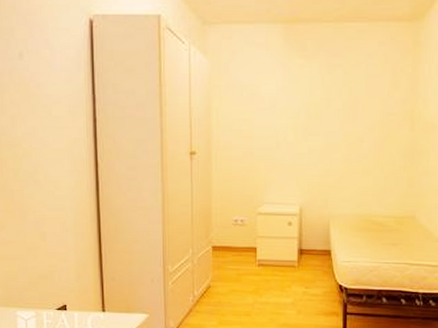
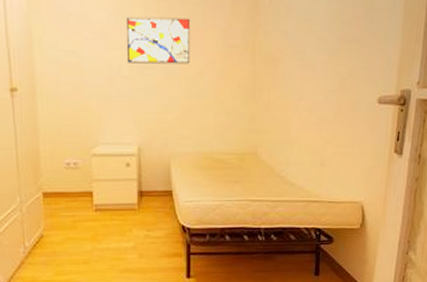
wall art: none [292,89,352,131] -> present [126,17,191,64]

